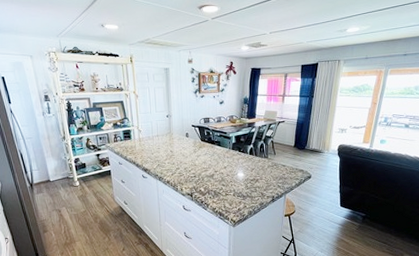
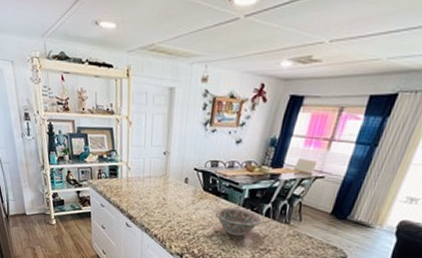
decorative bowl: none [212,151,248,173] -> present [214,207,263,237]

